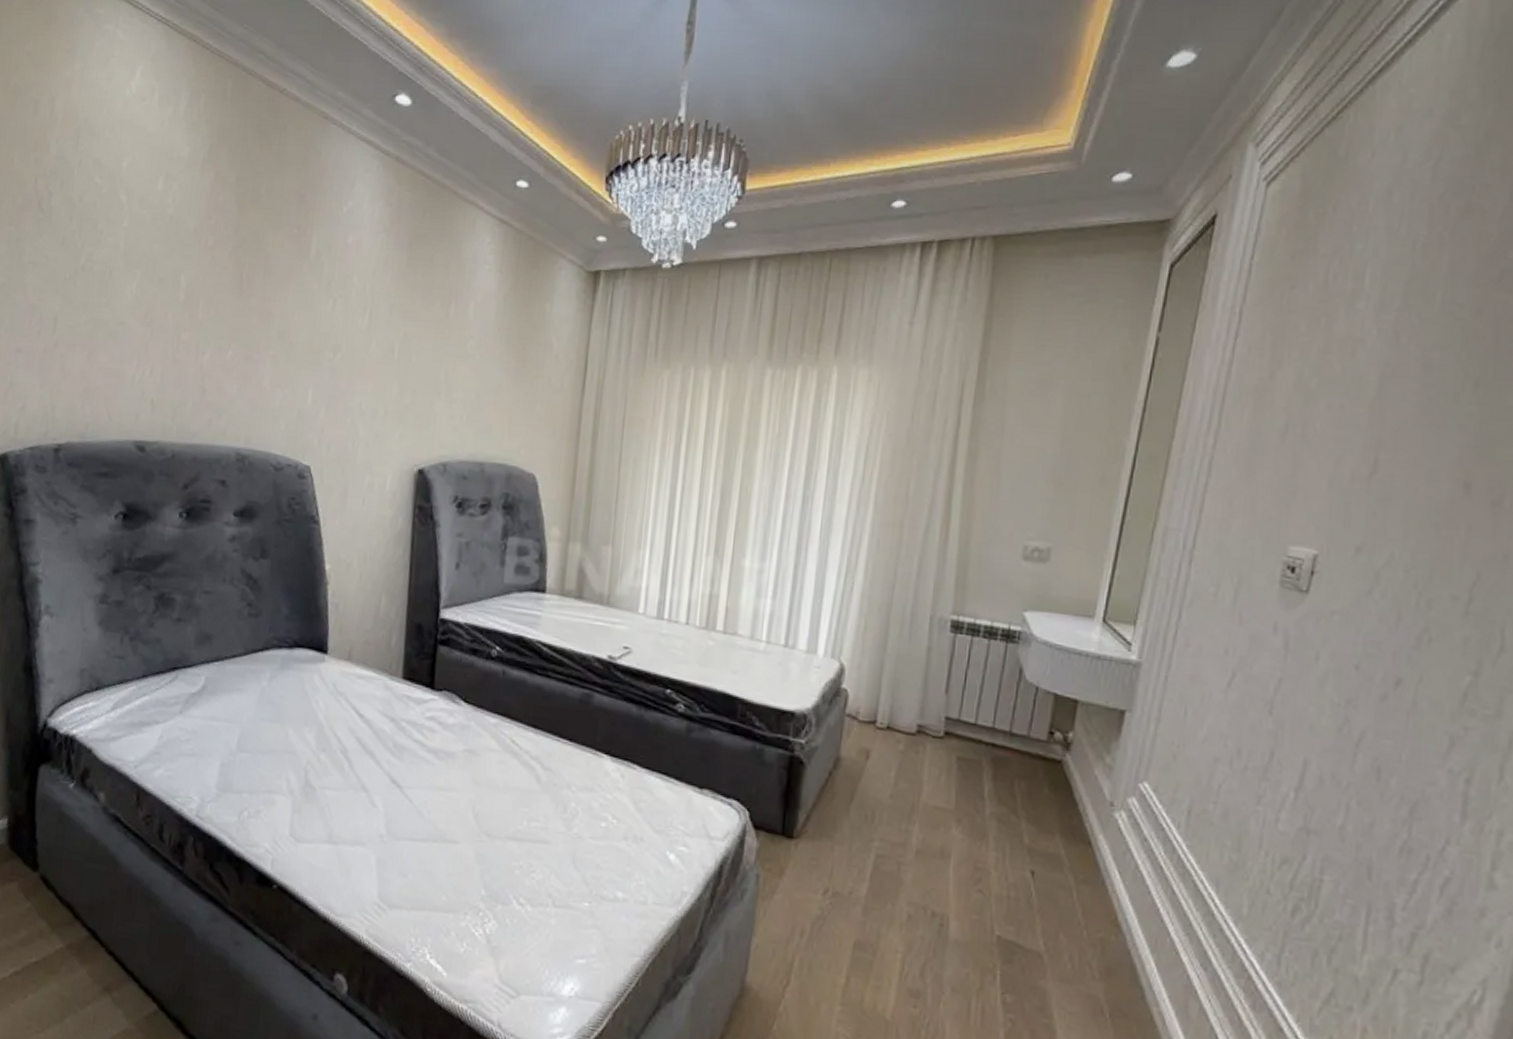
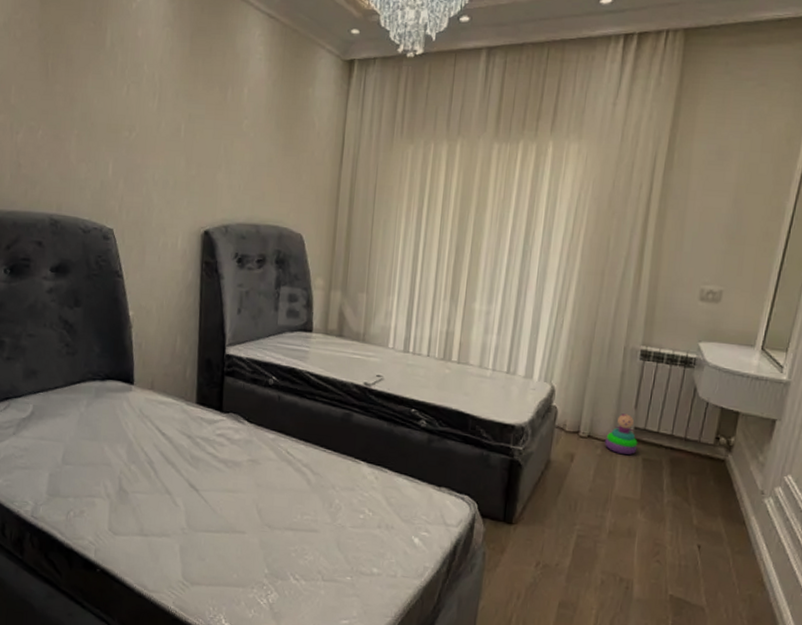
stacking toy: none [907,699,951,752] -> present [604,413,638,455]

